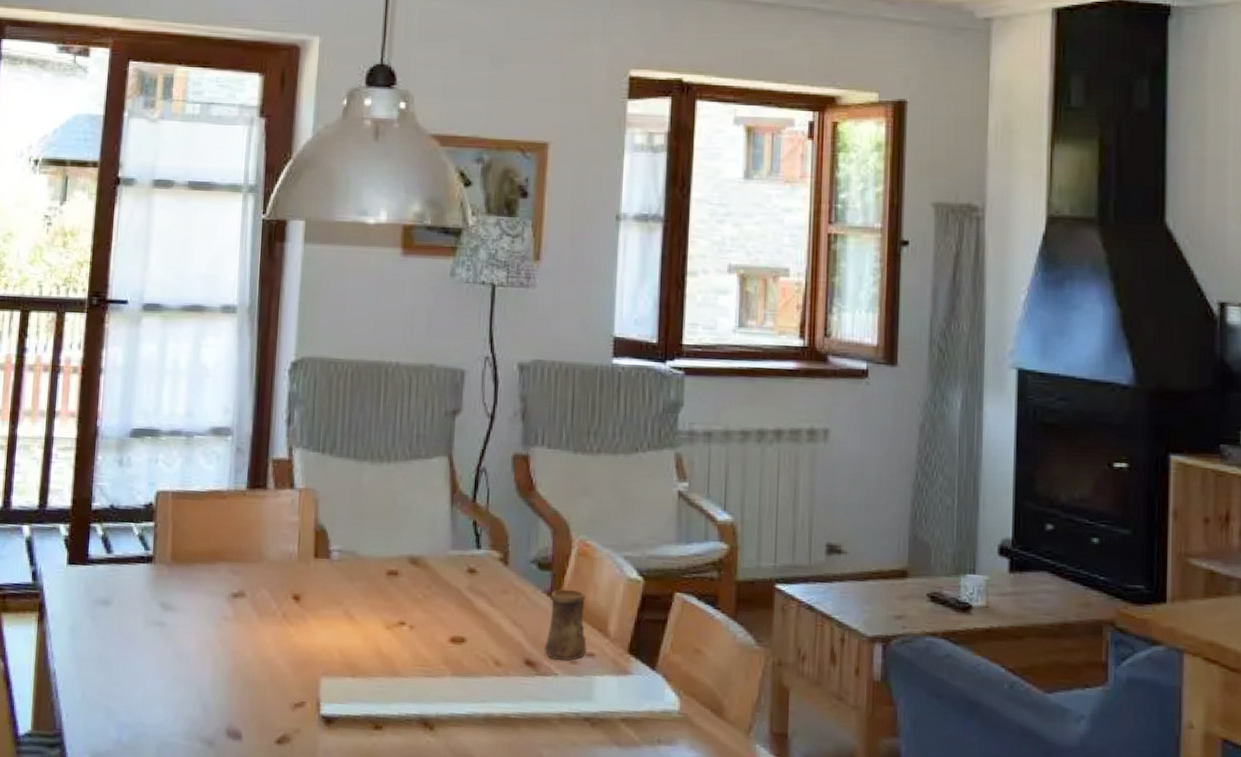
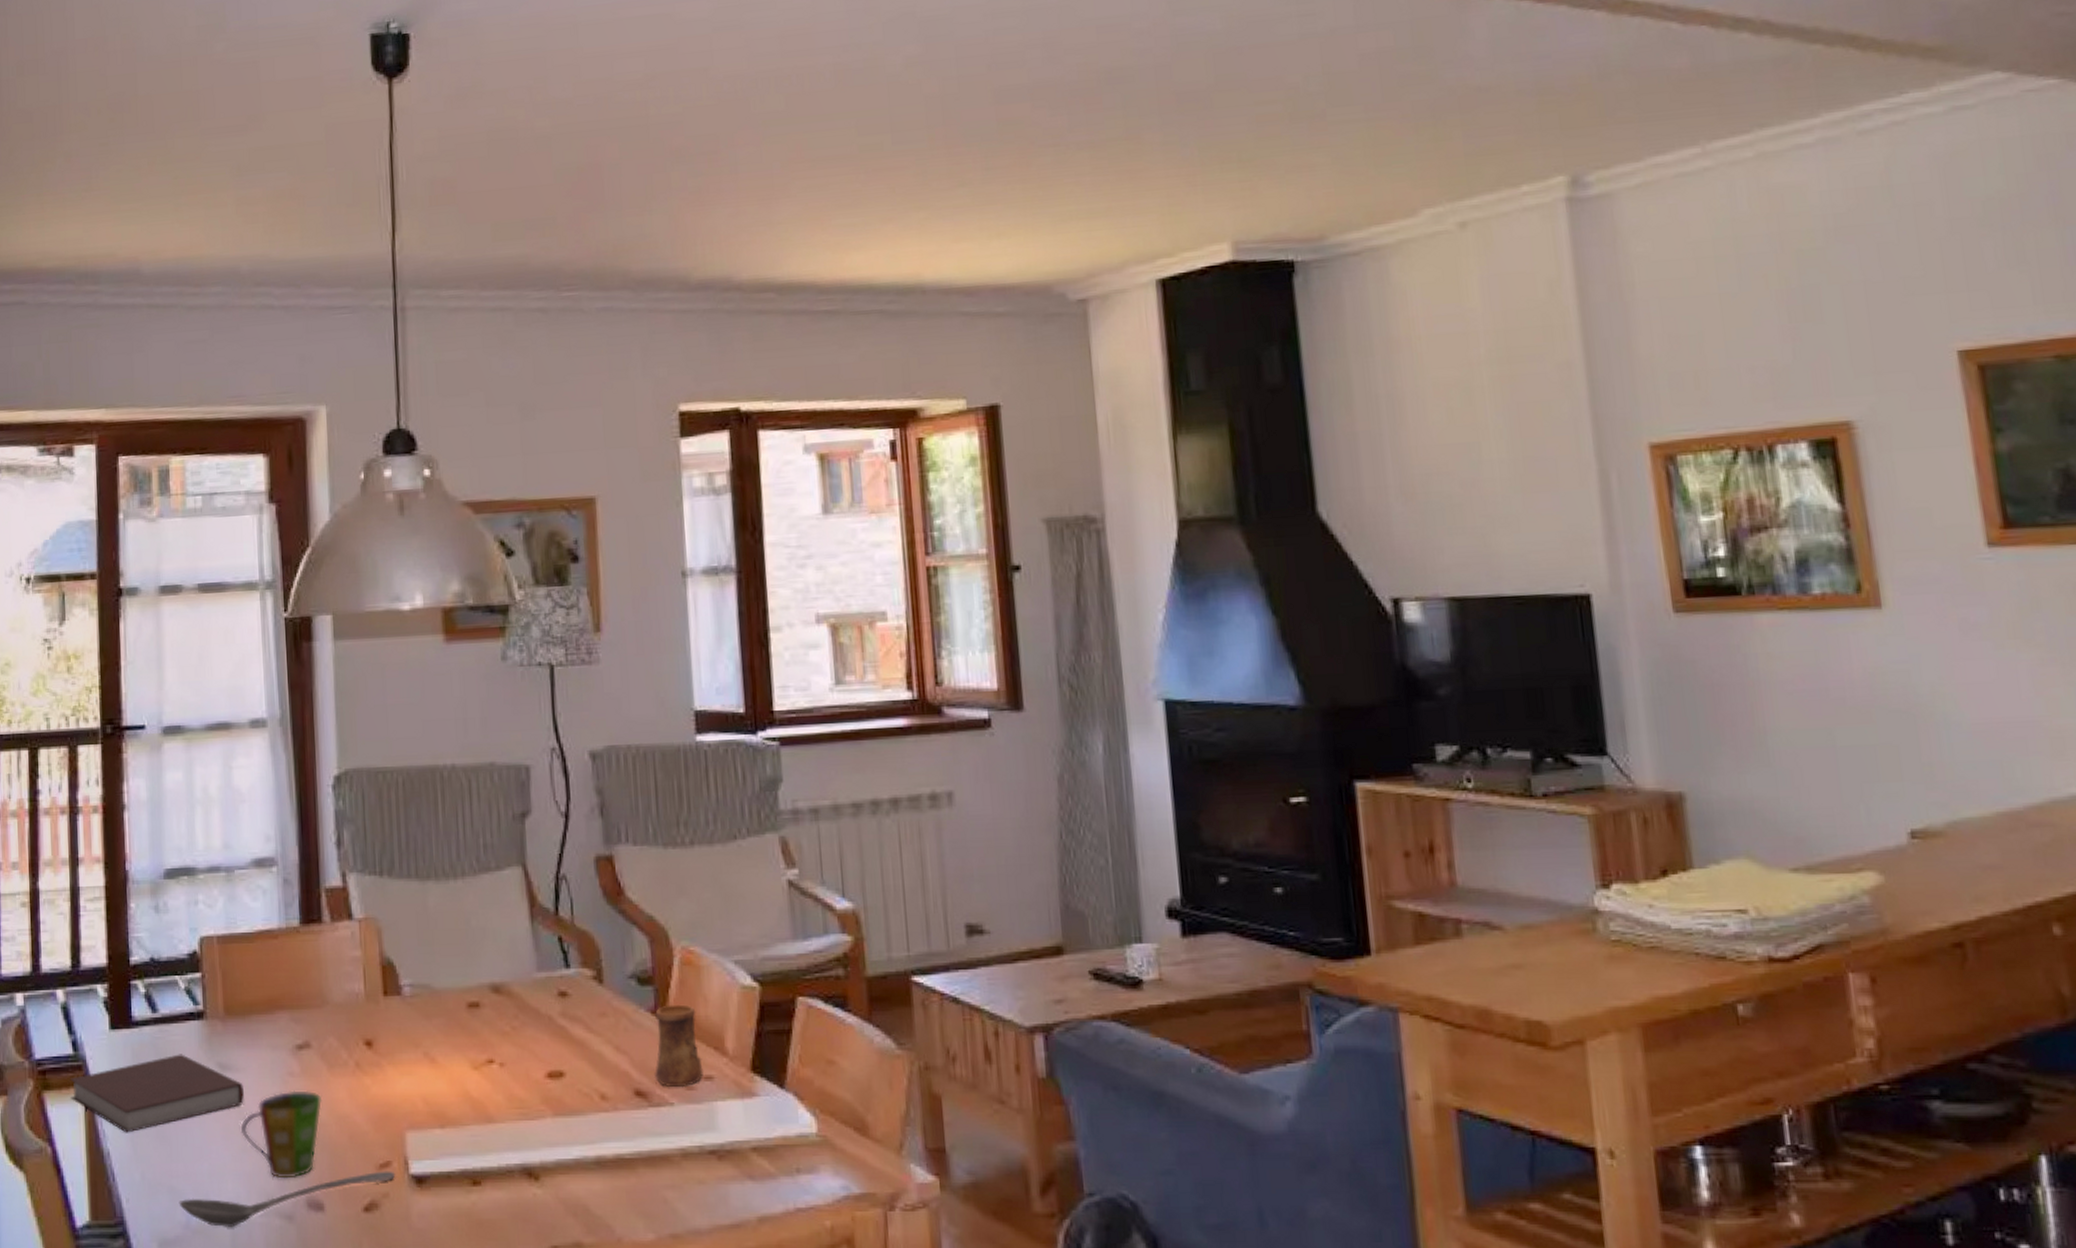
notebook: none [25,591,181,657] -> present [70,1054,244,1133]
stirrer: none [113,709,308,747] -> present [178,1171,396,1227]
cup: none [174,632,250,710] -> present [240,1090,323,1179]

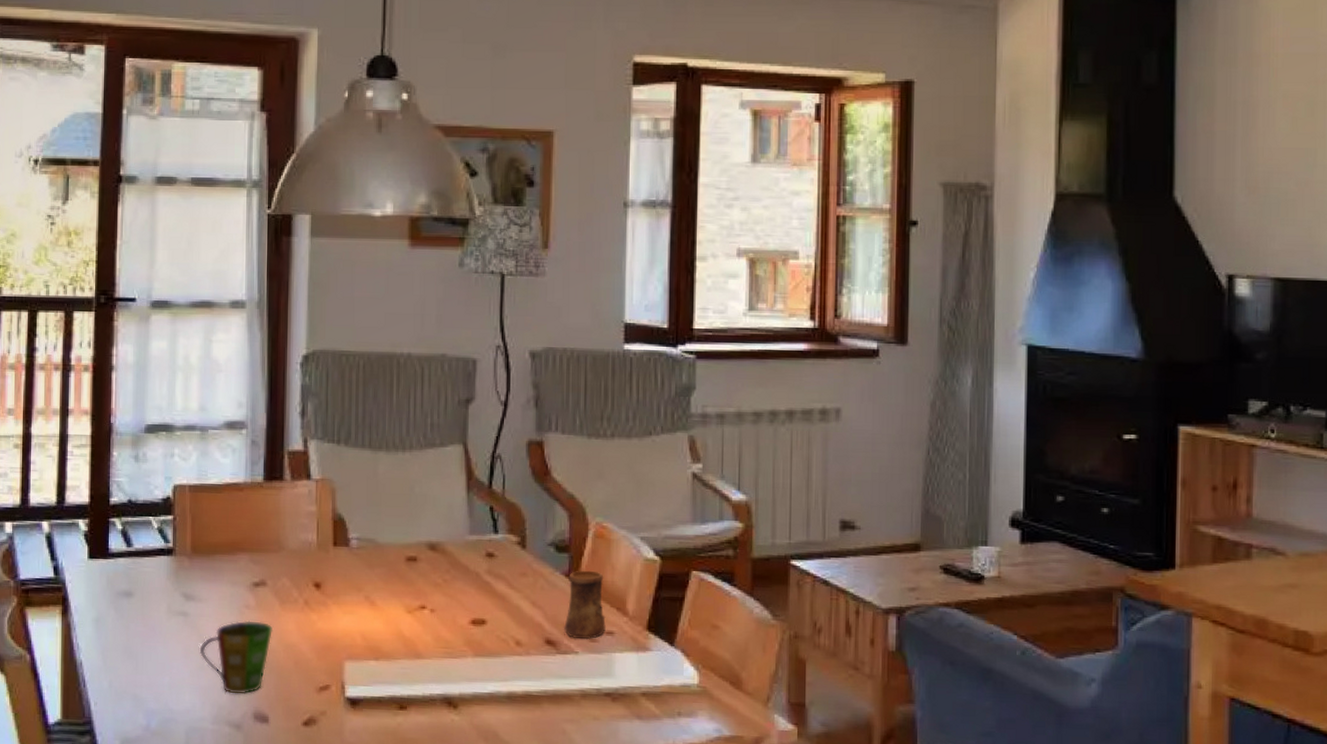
notebook: present [70,1054,244,1133] -> none [50,583,204,648]
stirrer: present [178,1171,396,1227] -> none [141,692,333,732]

